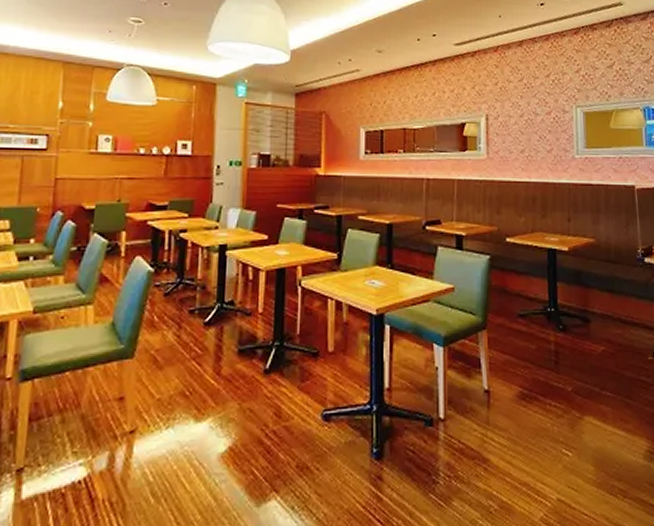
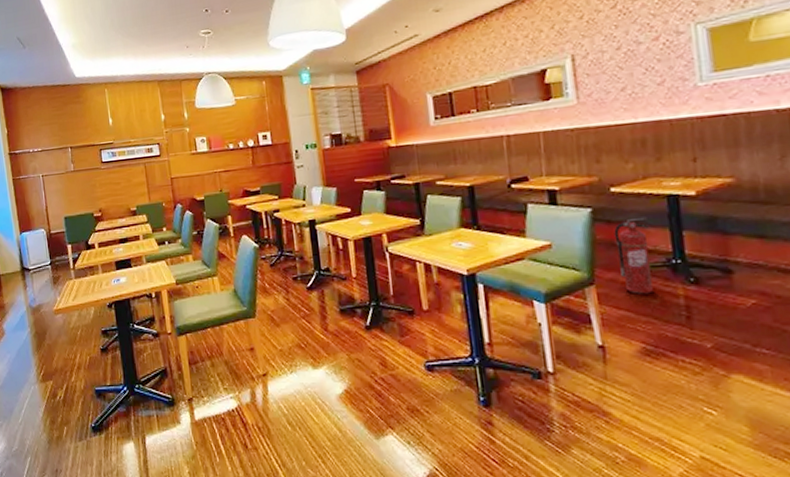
fire extinguisher: none [506,267,533,340] -> present [614,216,653,294]

